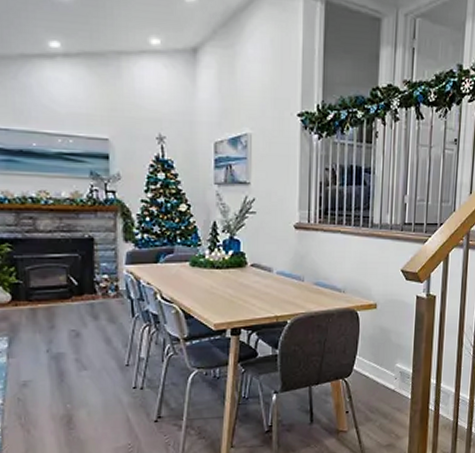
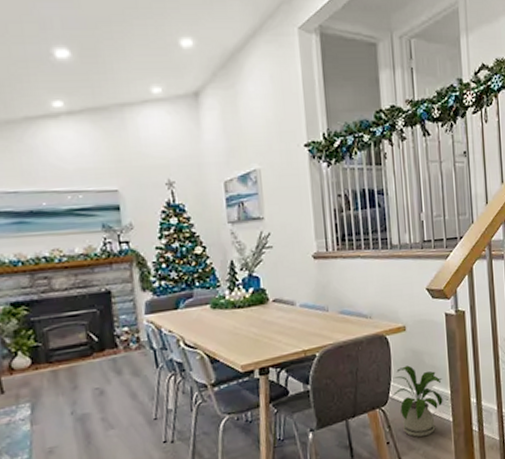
house plant: none [355,341,407,410] -> present [391,365,443,437]

